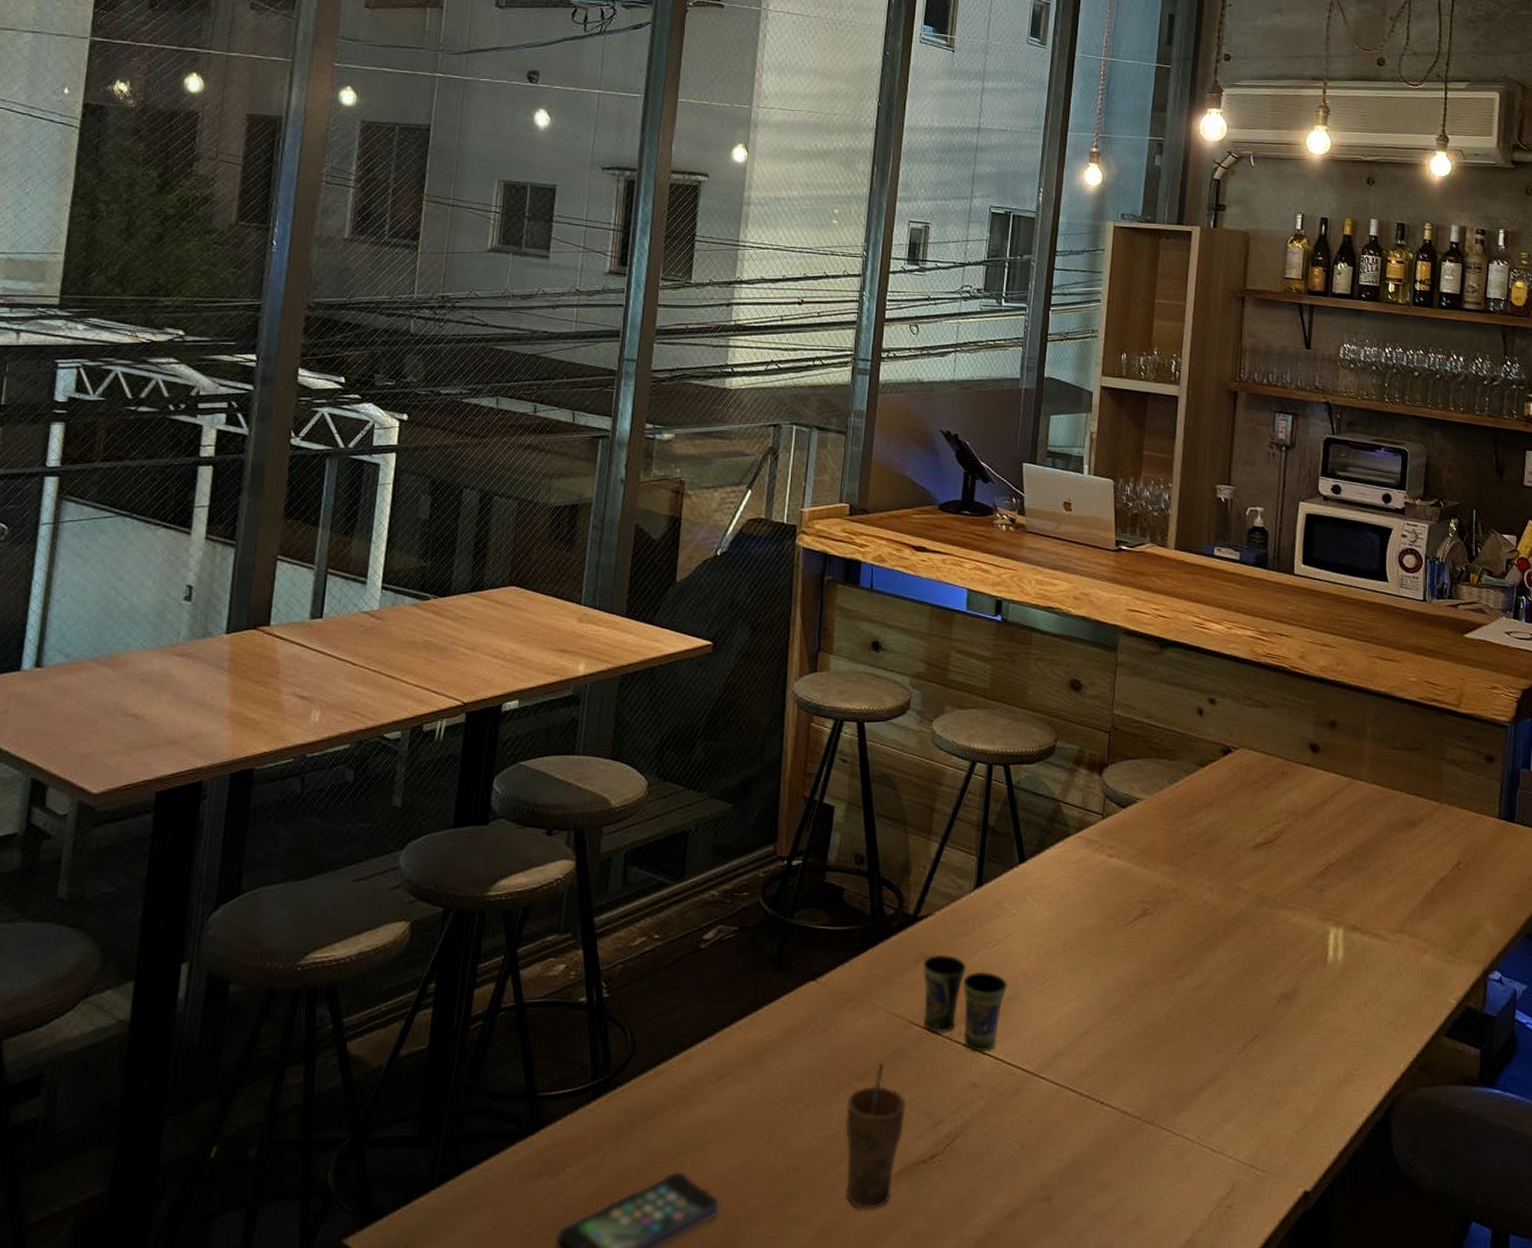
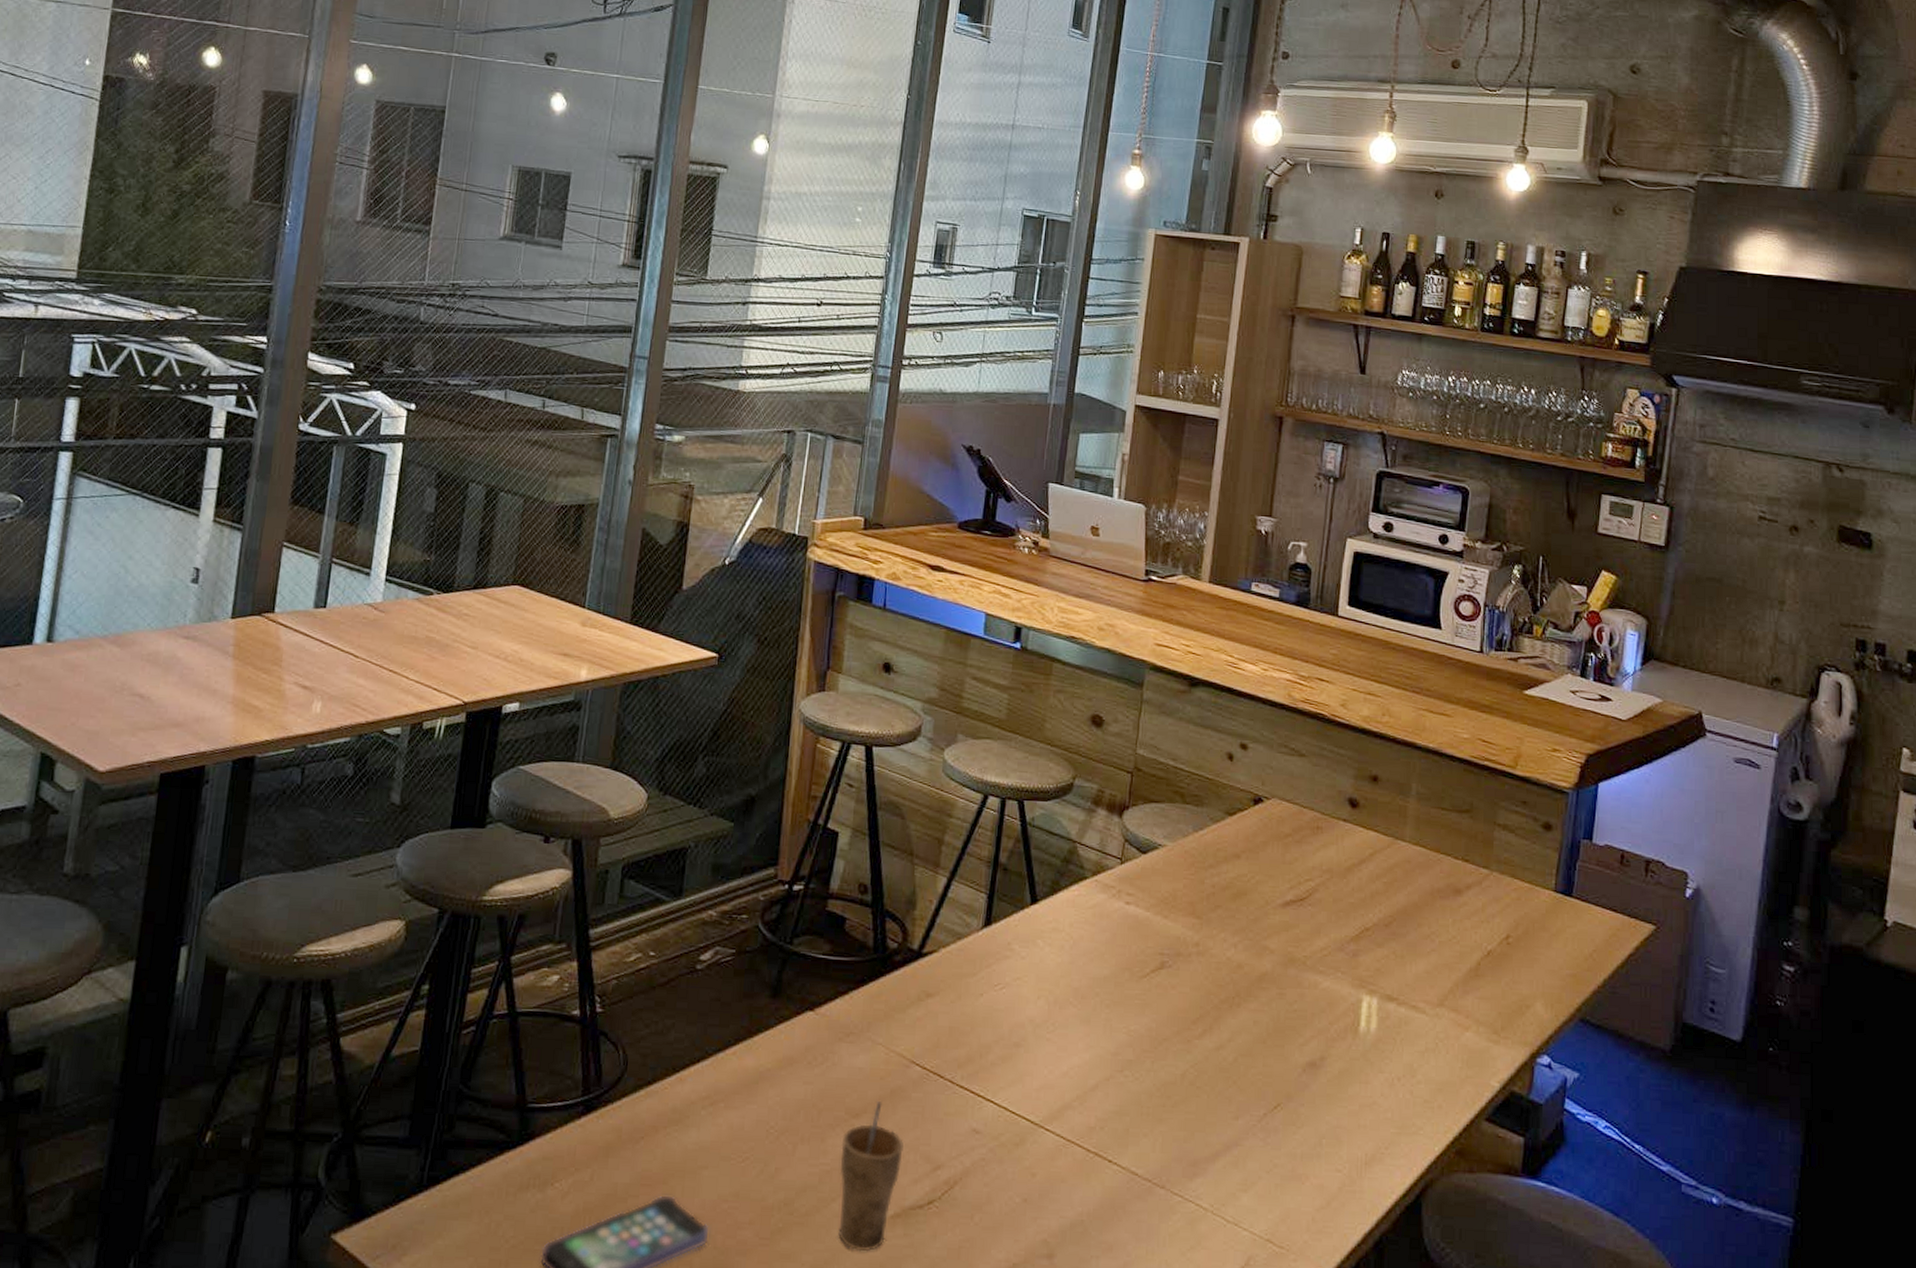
cup: present [922,955,1009,1053] -> none [925,994,1015,1099]

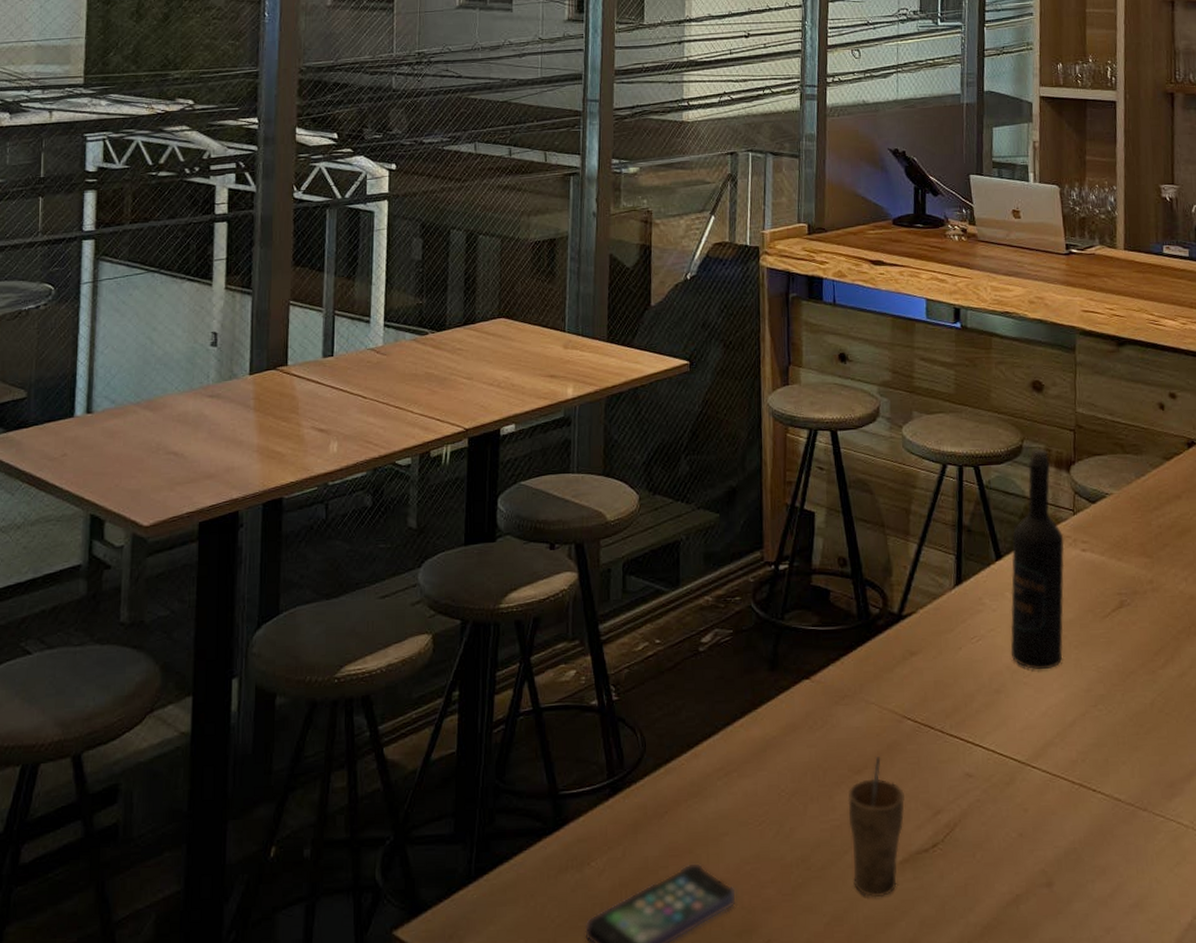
wine bottle: none [1036,789,1108,1027] -> present [1010,449,1065,670]

